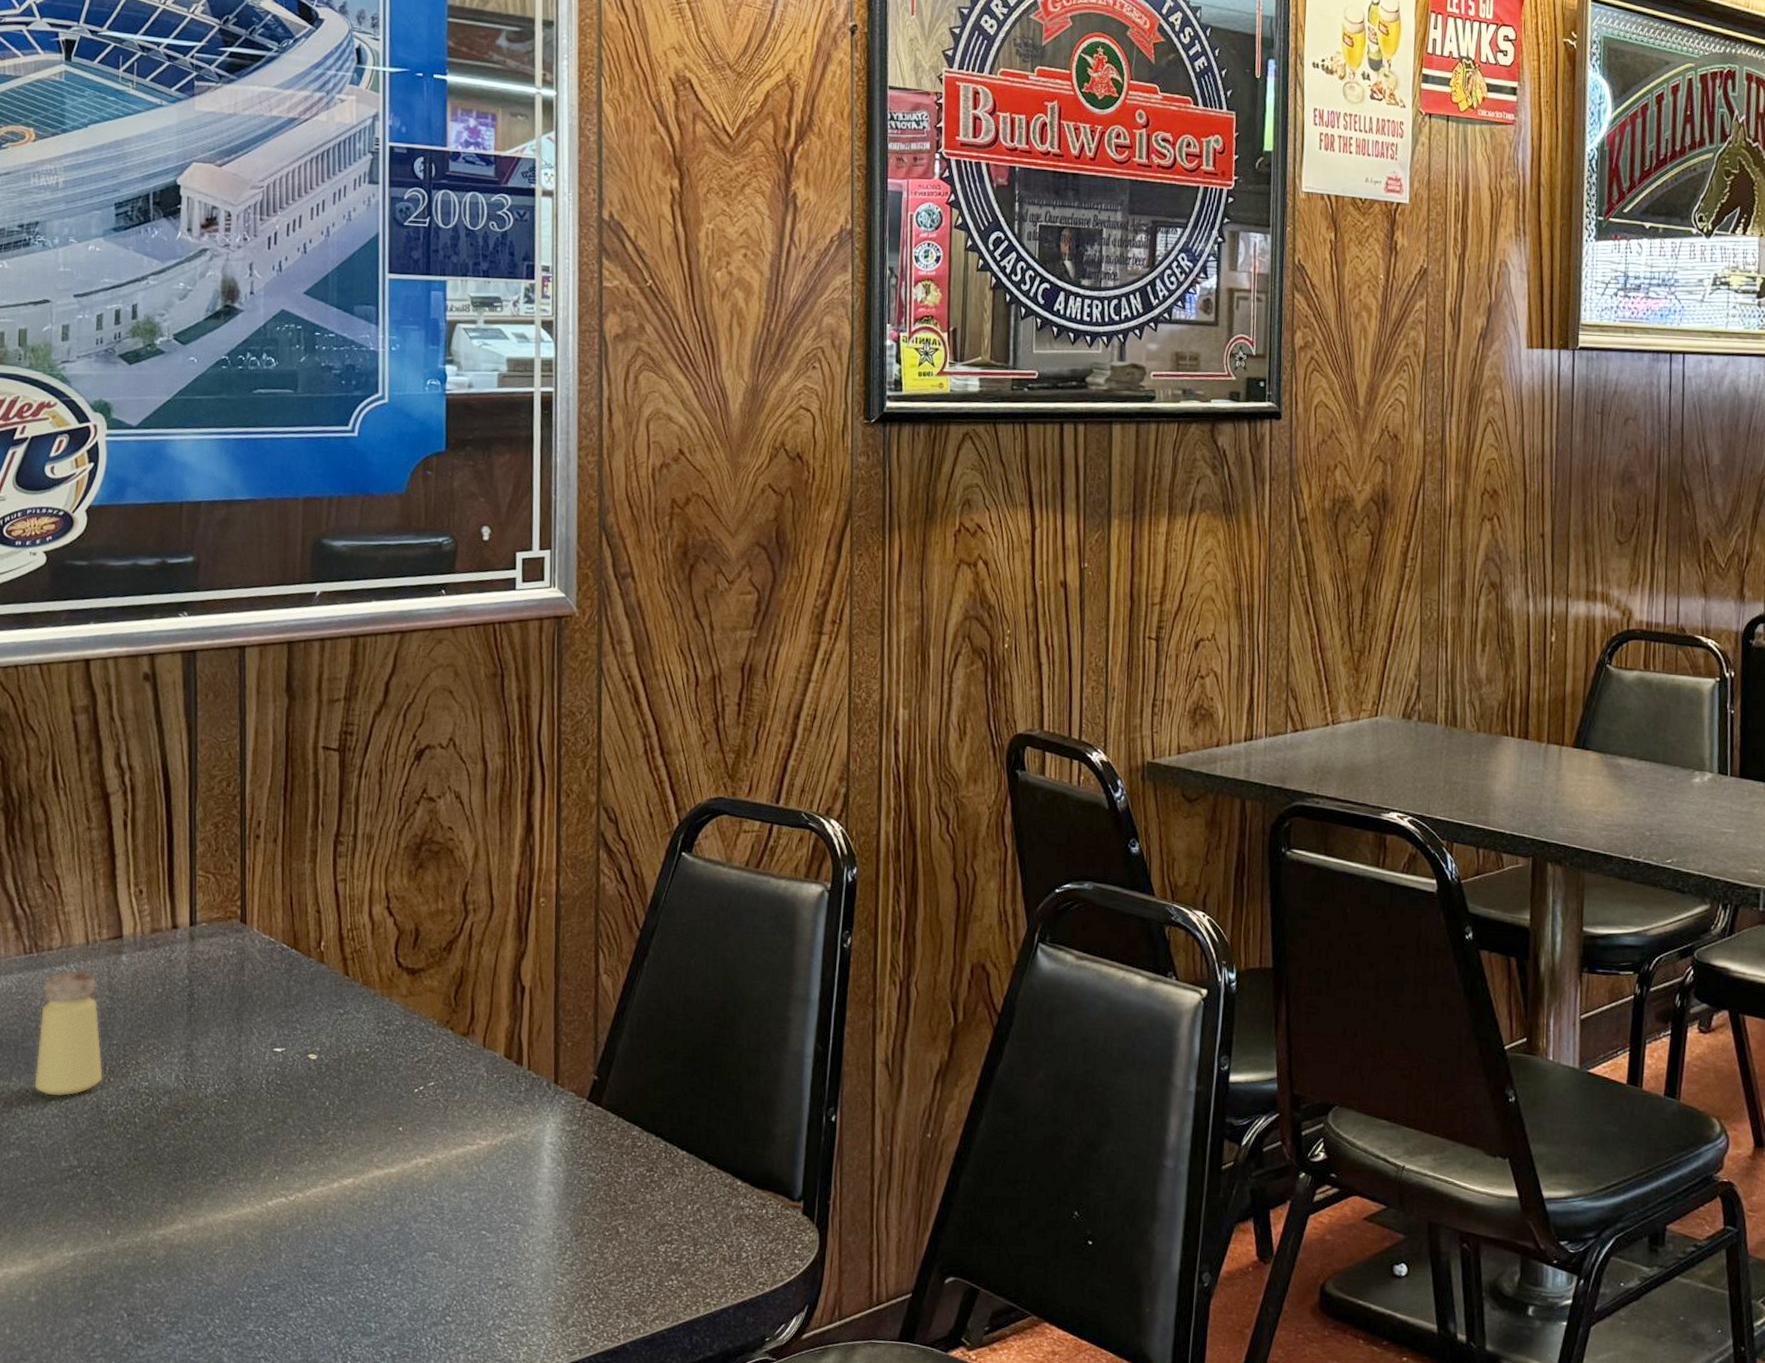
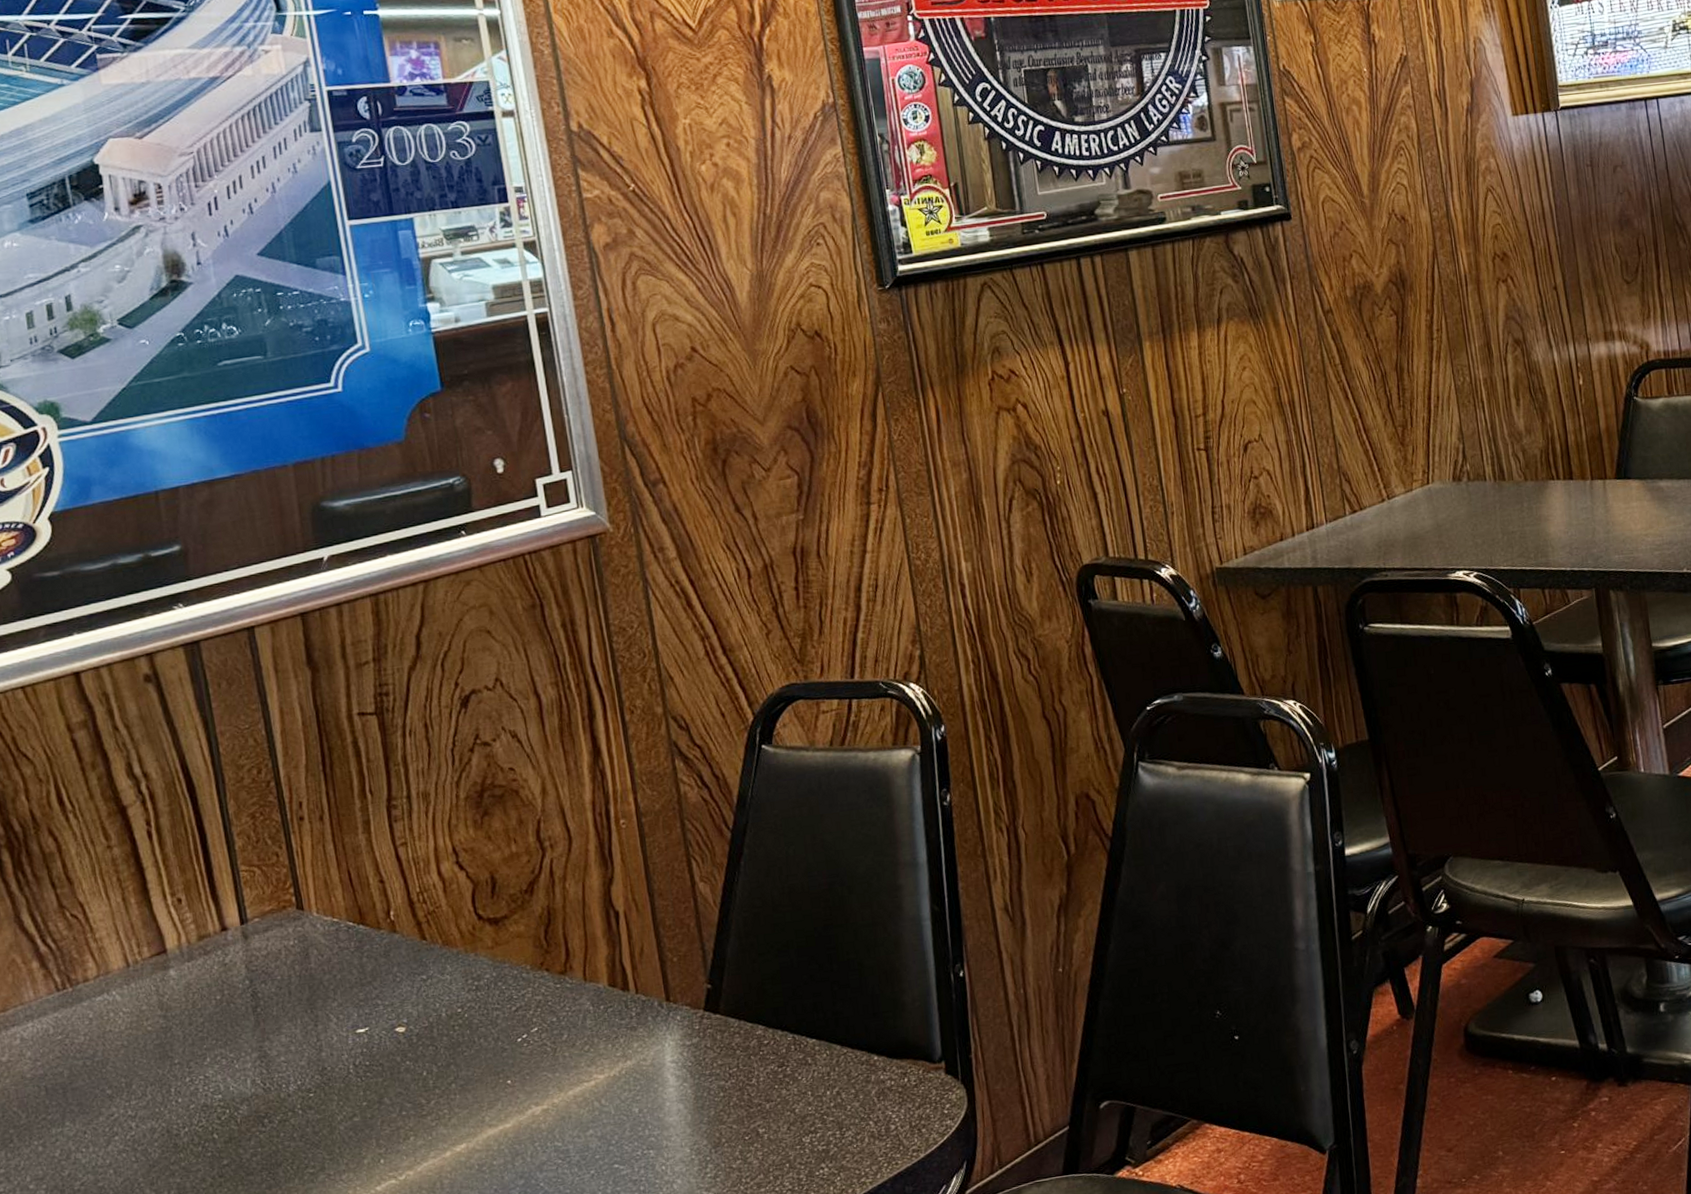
saltshaker: present [34,970,103,1097] -> none [85,994,169,1133]

